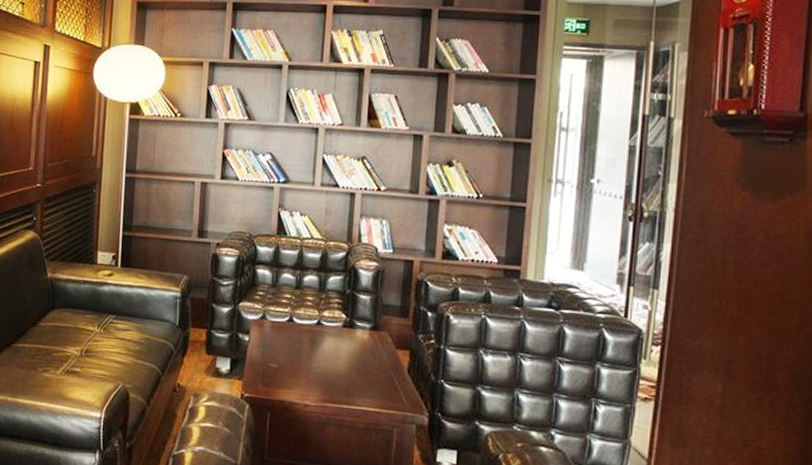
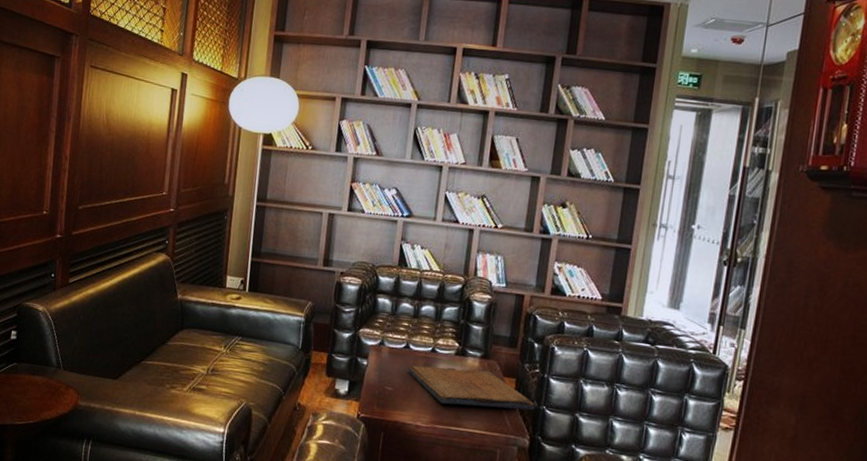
religious icon: none [293,339,433,385] -> present [408,365,536,411]

